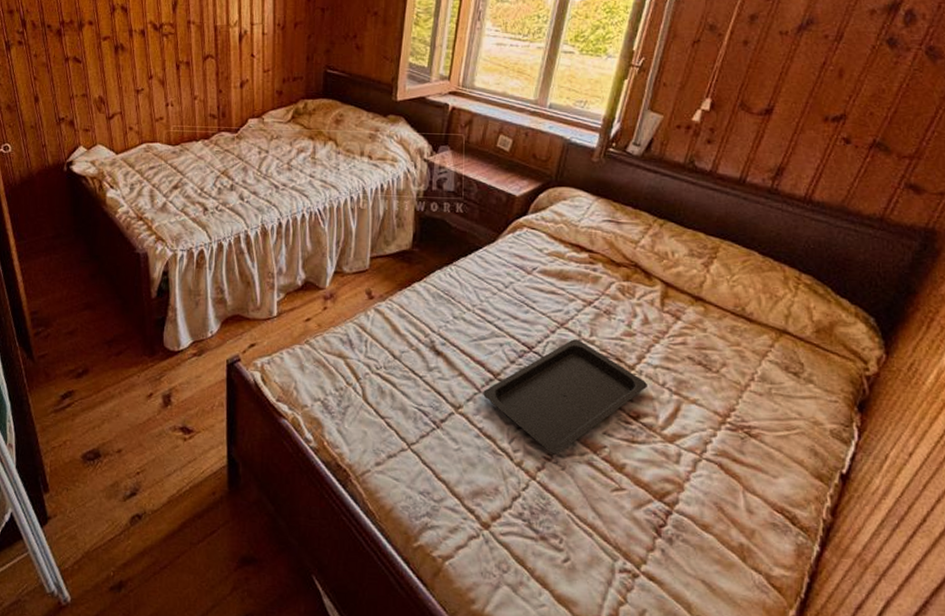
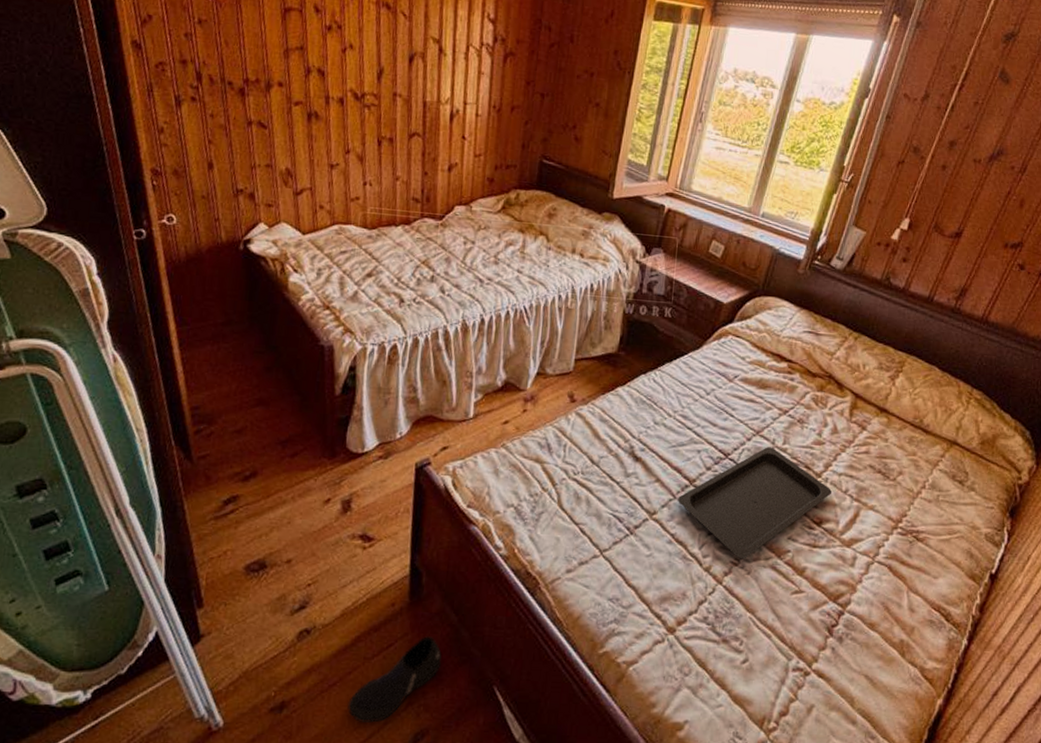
shoe: none [178,523,262,606] -> present [347,635,442,724]

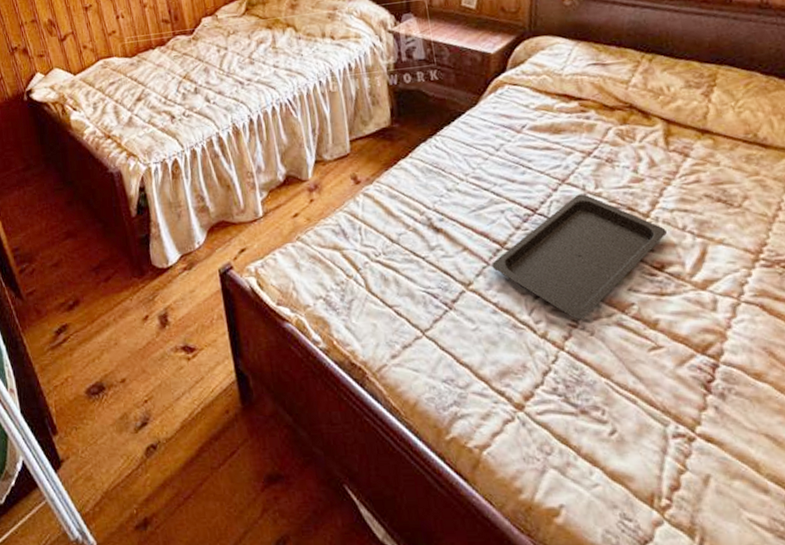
shoe: present [347,635,442,724] -> none [205,439,287,535]

